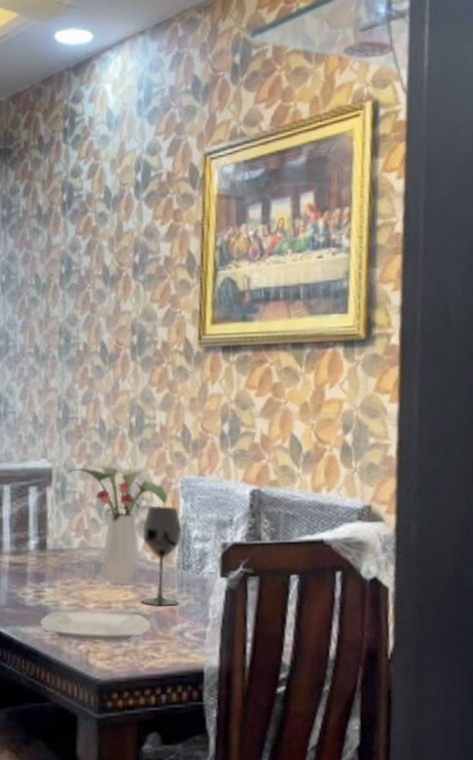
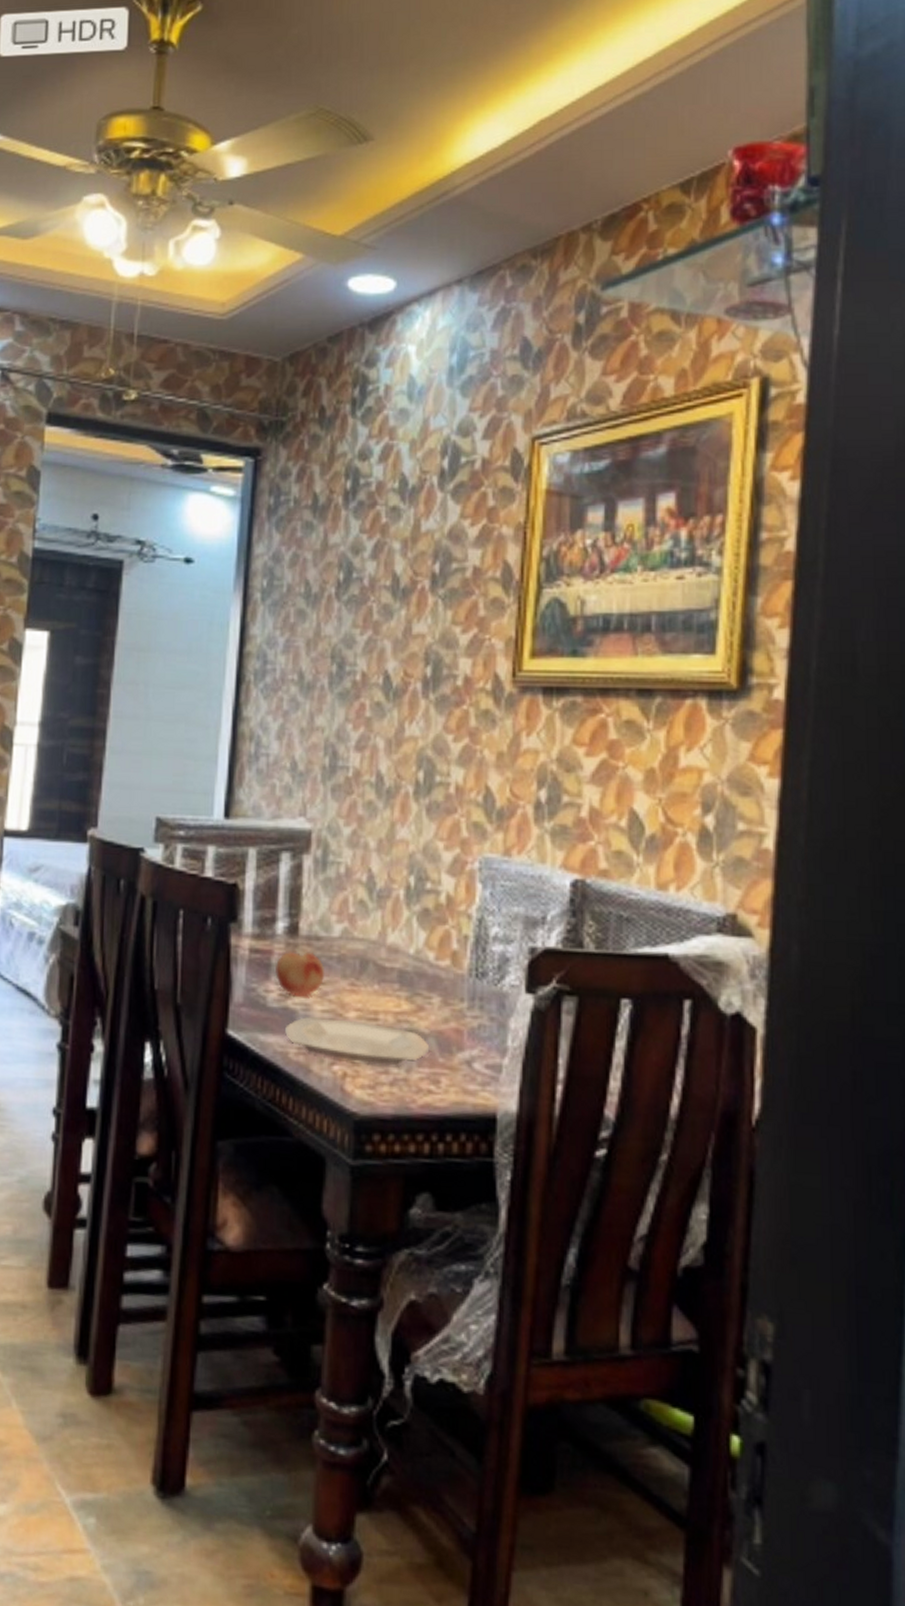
fruit: none [30,561,68,595] -> present [275,951,324,996]
flower arrangement: present [66,462,168,585] -> none [329,828,460,991]
wineglass: present [141,506,182,606] -> none [417,891,477,1025]

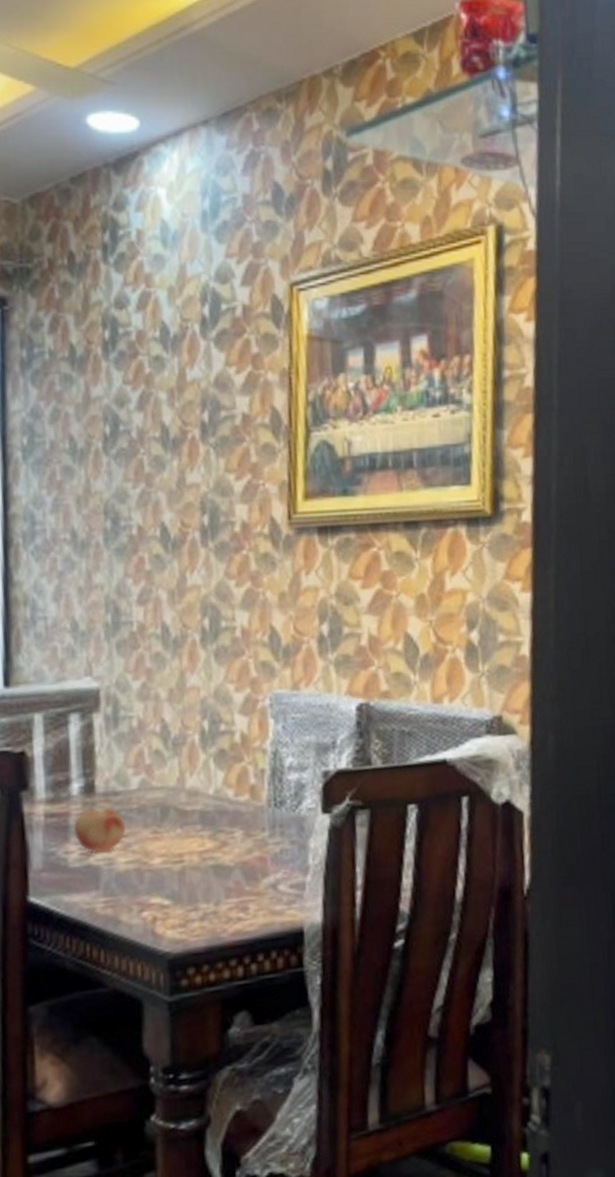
plate: present [285,1017,430,1065] -> none [90,866,236,906]

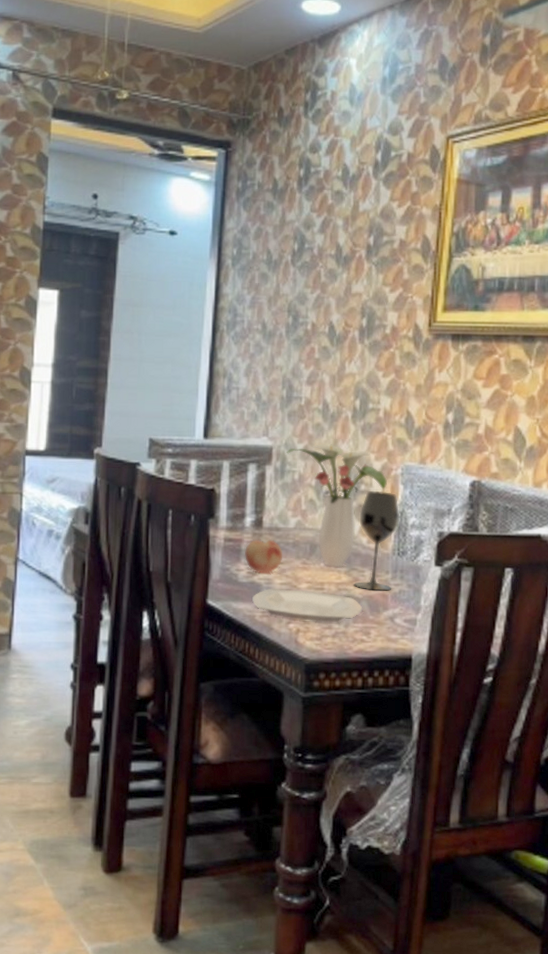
plate: none [90,866,236,906] -> present [252,589,363,622]
flower arrangement: none [119,677,253,832] -> present [287,444,387,567]
wineglass: none [221,729,273,856] -> present [354,491,399,591]

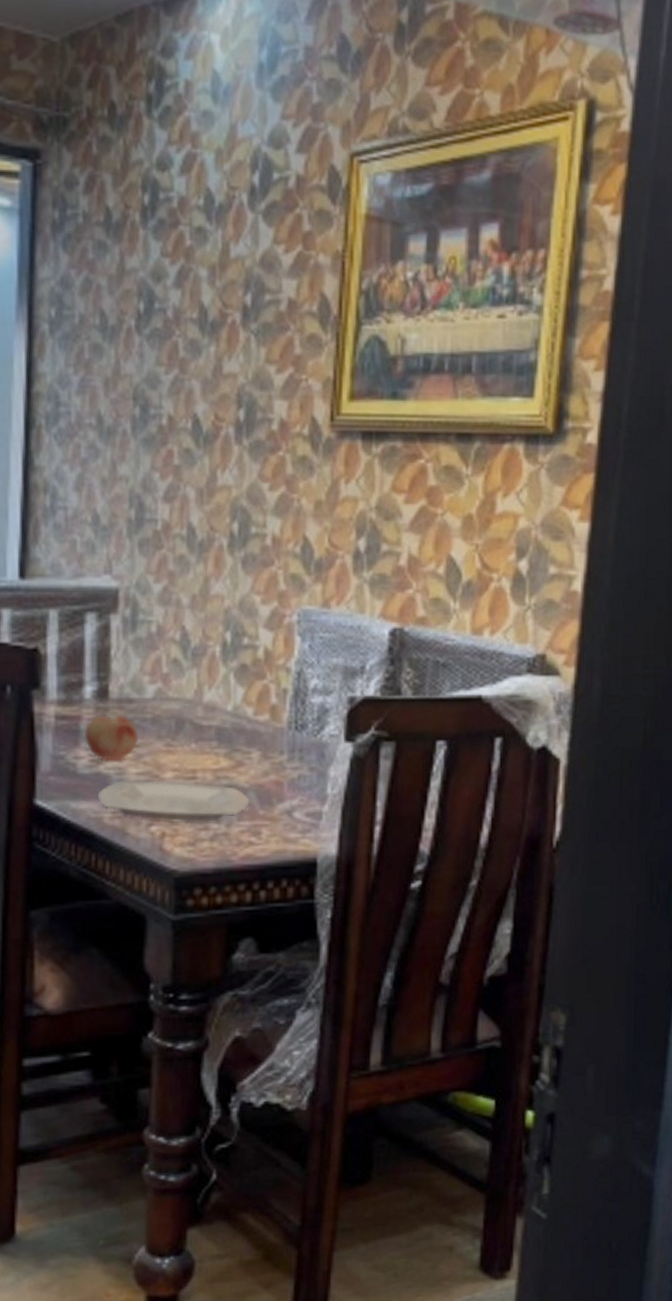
flower arrangement: present [287,444,387,567] -> none [139,583,278,748]
wineglass: present [354,491,399,591] -> none [237,646,296,777]

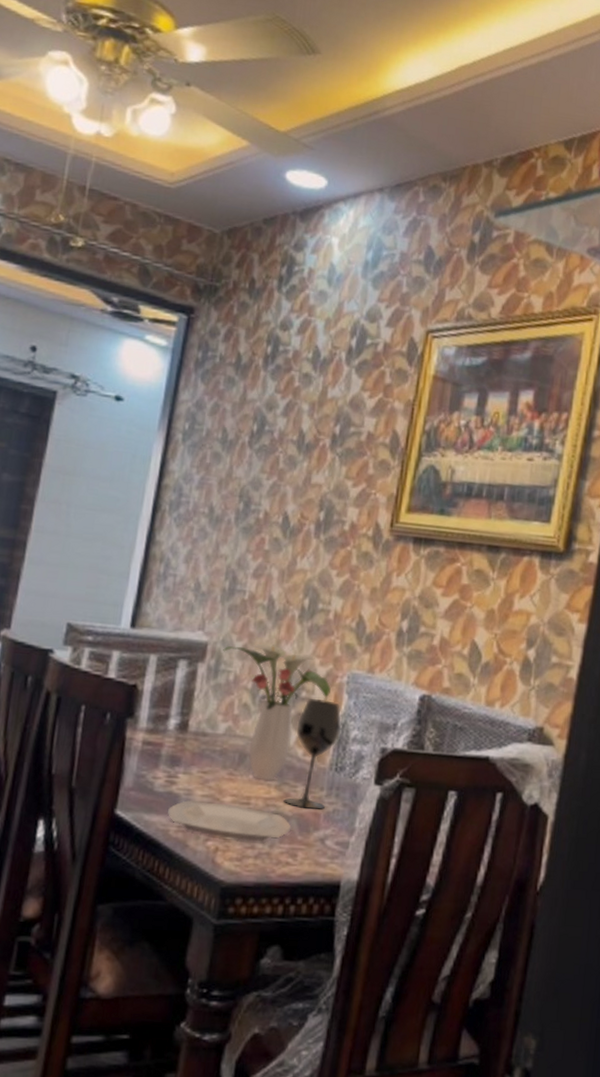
fruit: present [85,715,138,760] -> none [164,744,208,783]
flower arrangement: none [139,583,278,748] -> present [223,644,331,781]
wineglass: none [237,646,296,777] -> present [283,699,342,809]

